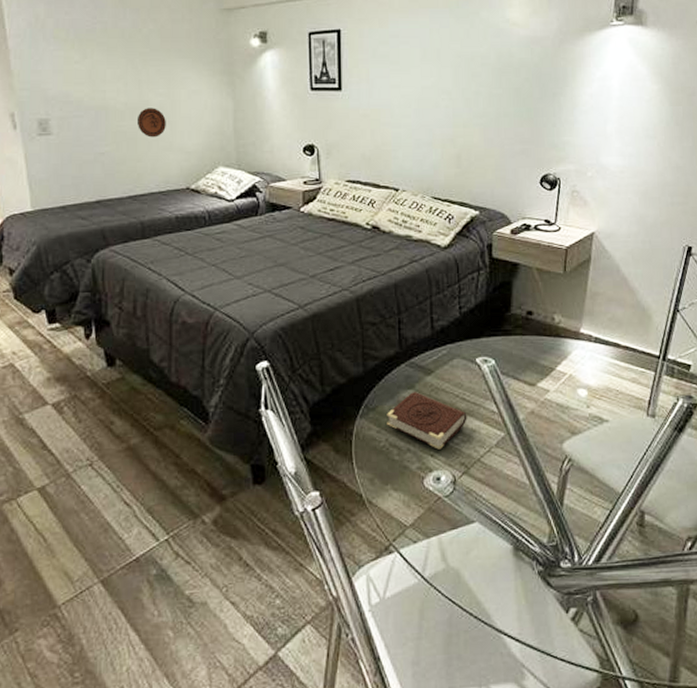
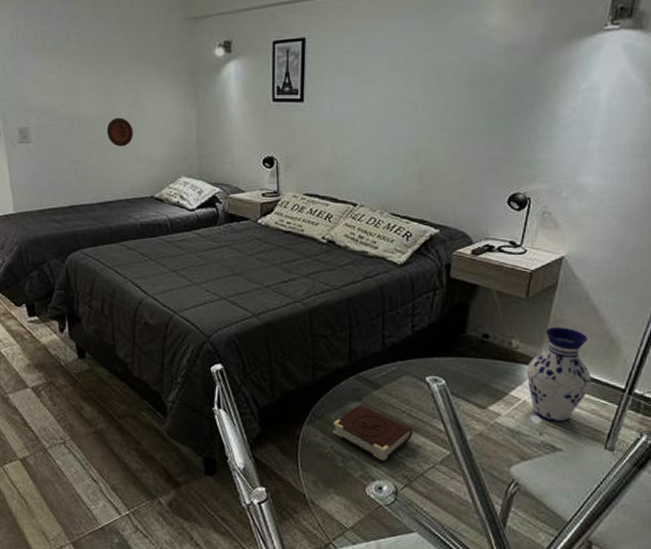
vase: none [569,299,630,393] -> present [526,326,592,422]

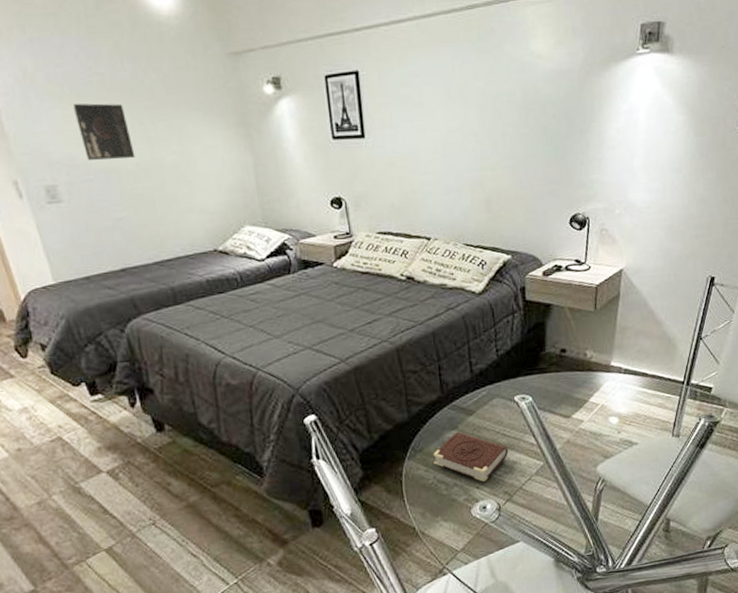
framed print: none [51,57,96,108] -> present [72,103,135,160]
decorative plate: present [107,118,133,147] -> none [152,167,184,199]
vase: present [526,326,592,422] -> none [601,333,656,420]

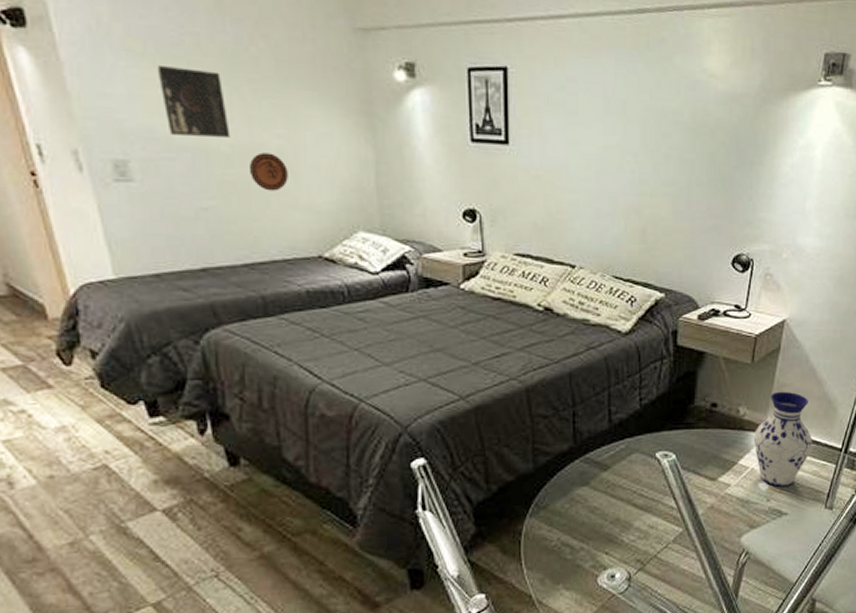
decorative plate: none [152,167,184,199] -> present [250,152,288,191]
book: present [433,432,509,482] -> none [559,489,645,547]
vase: none [601,333,656,420] -> present [753,391,813,487]

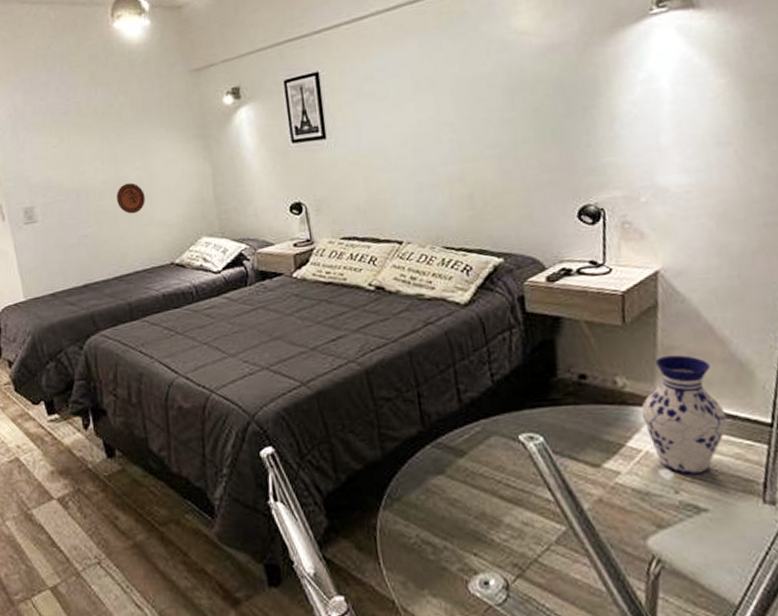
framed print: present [156,64,231,137] -> none [52,127,103,182]

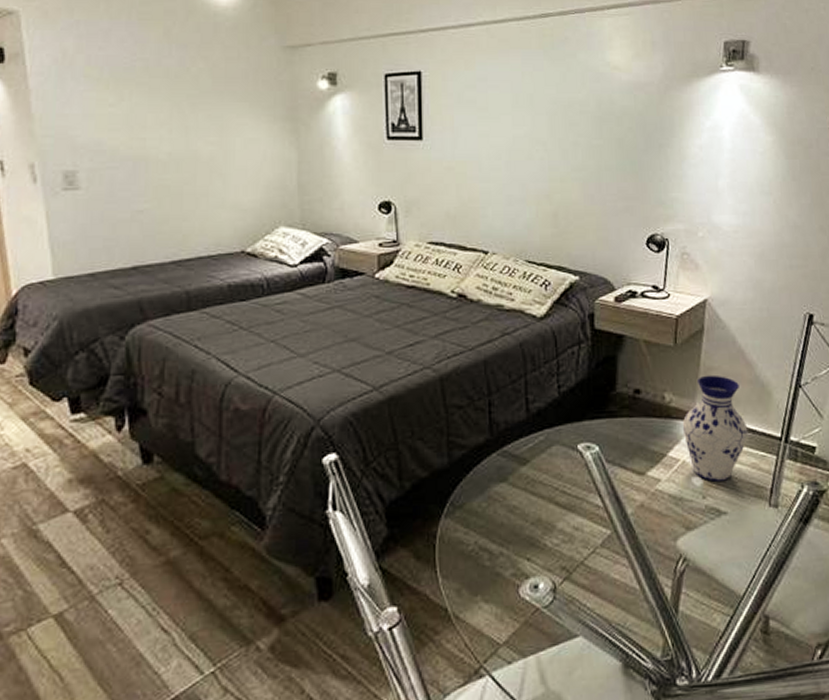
decorative plate: present [117,182,145,214] -> none [184,158,218,193]

